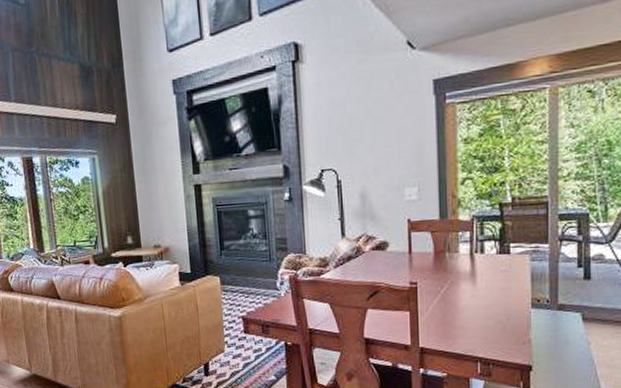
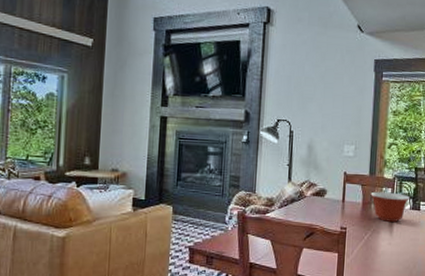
mixing bowl: none [443,236,496,271] -> present [370,191,411,222]

